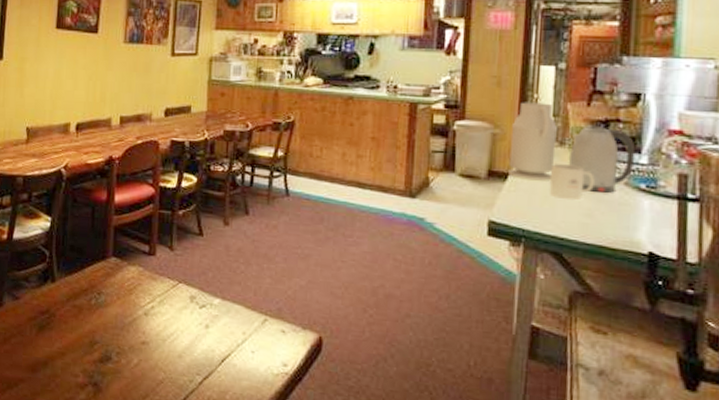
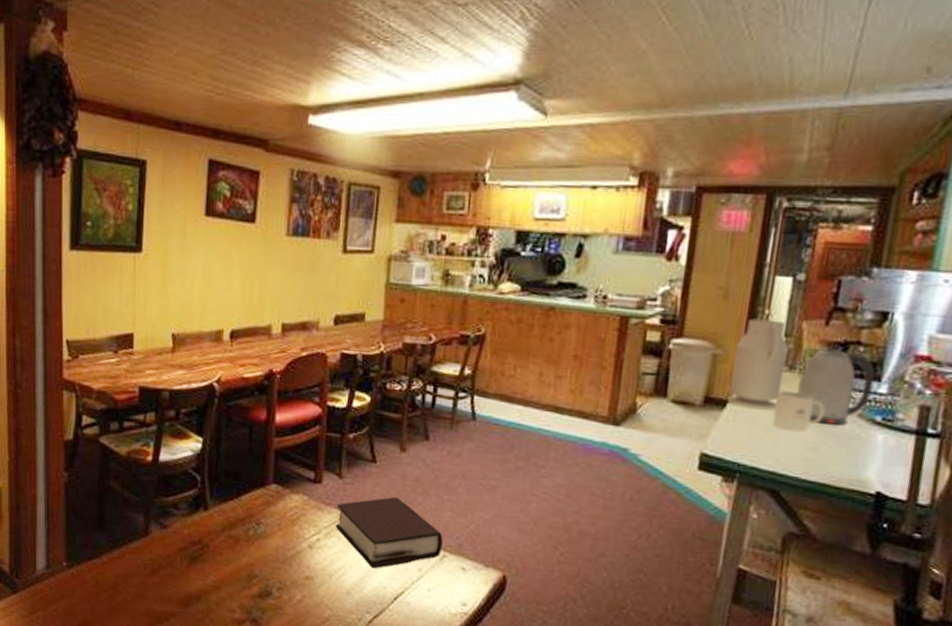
bible: none [167,266,264,333] -> present [335,496,443,569]

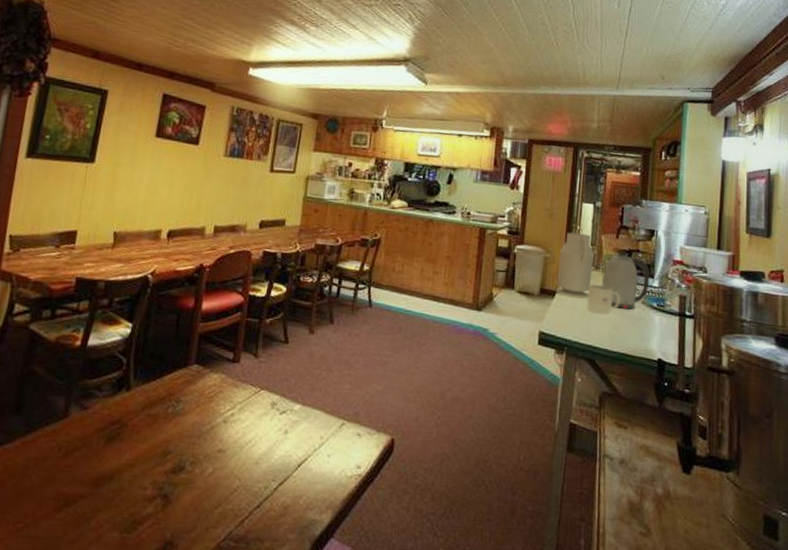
bible: present [335,496,443,569] -> none [249,372,342,439]

